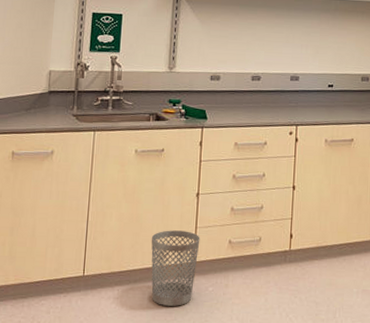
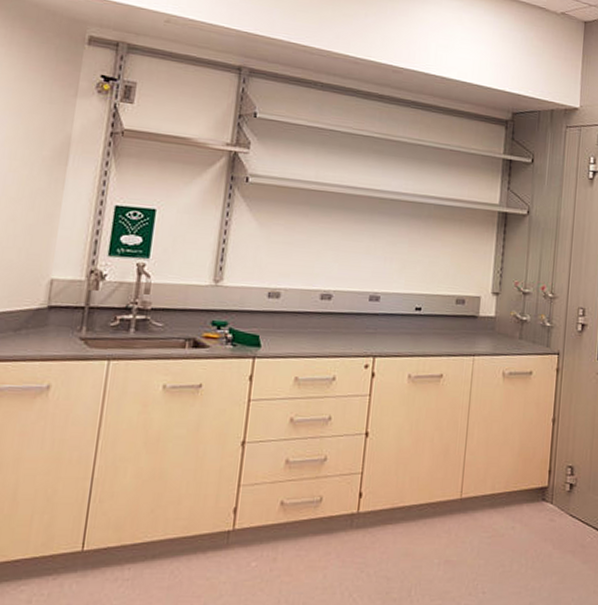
wastebasket: present [151,230,200,306] -> none [174,489,244,588]

